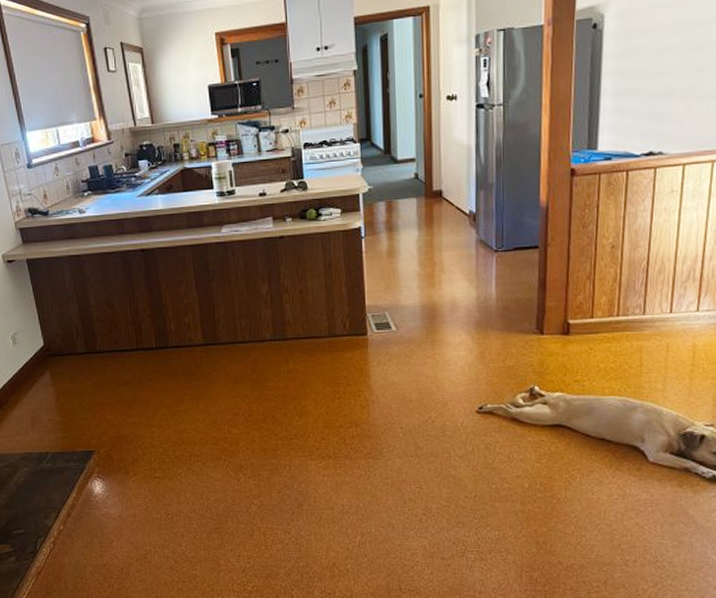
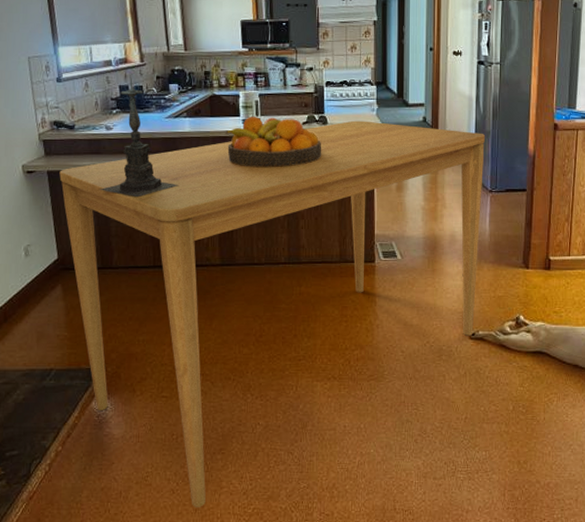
dining table: none [38,183,488,584] -> present [59,120,485,507]
candle holder: none [78,153,156,281] -> present [99,74,178,198]
fruit bowl: none [198,187,304,242] -> present [224,117,322,168]

